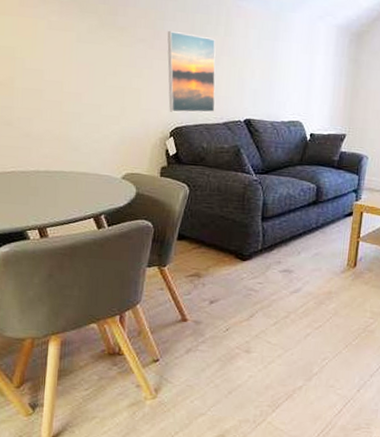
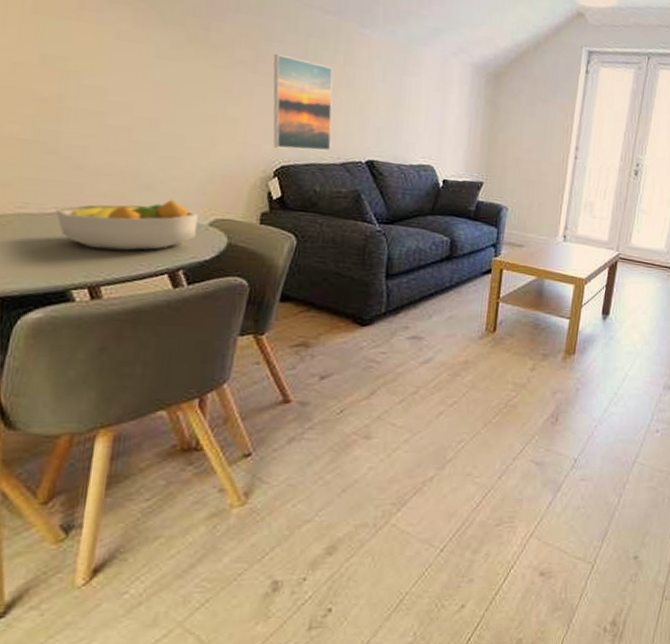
fruit bowl: none [13,158,114,200] -> present [55,199,199,251]

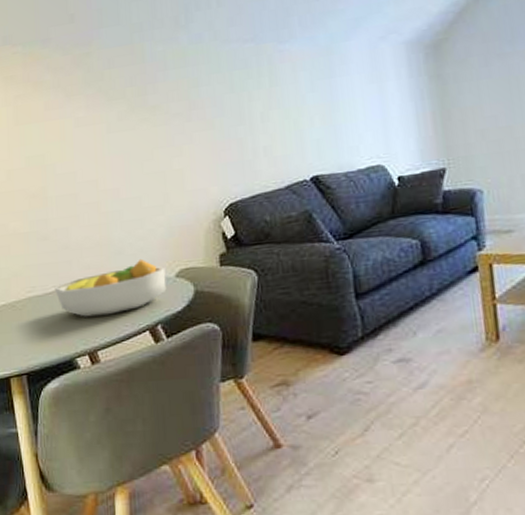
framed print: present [273,54,333,151] -> none [205,93,273,187]

